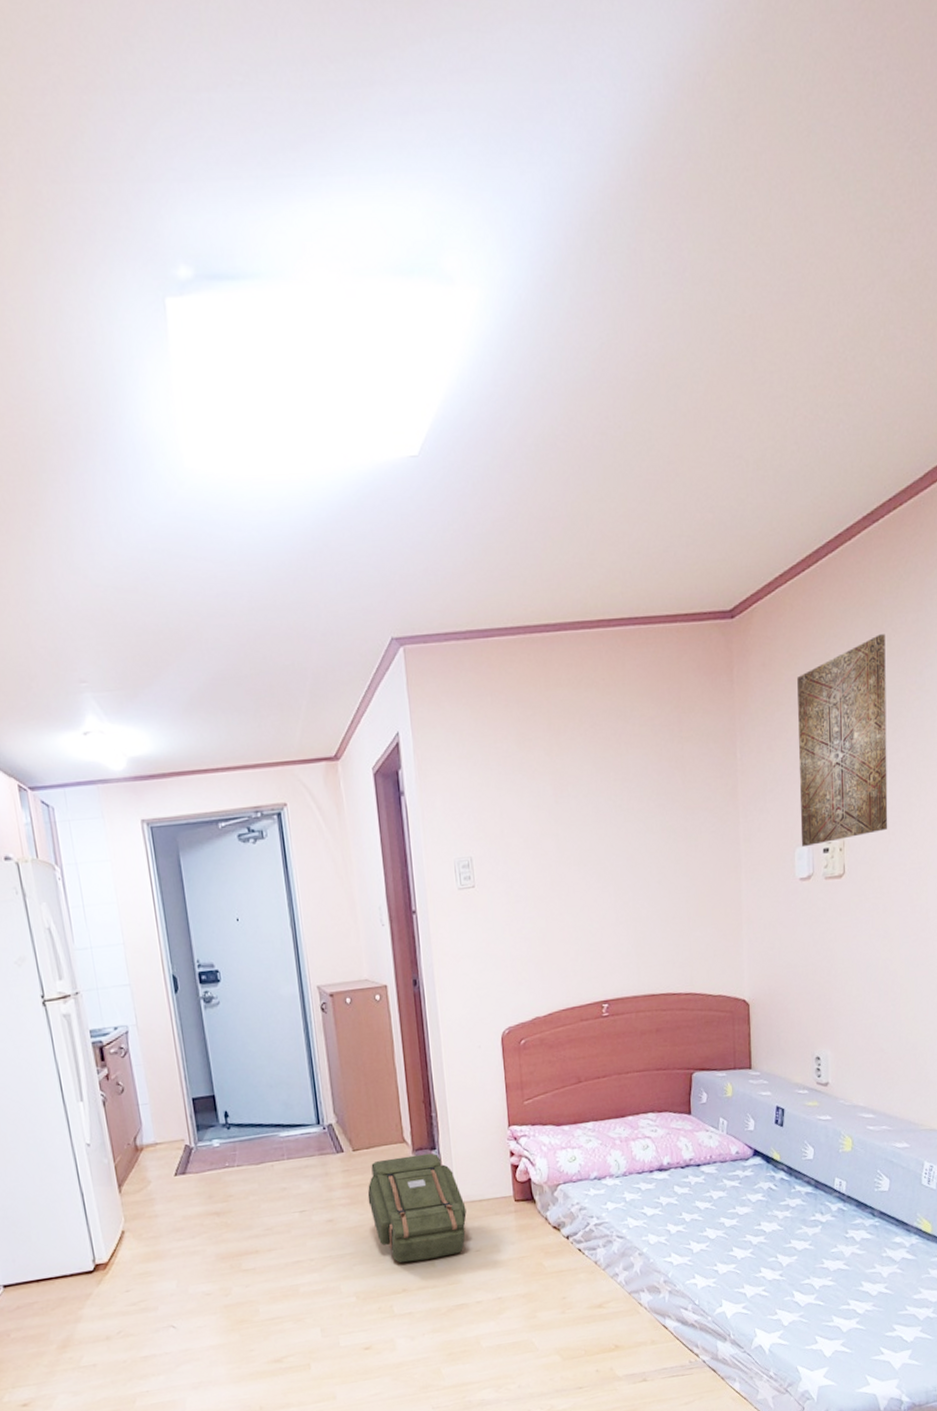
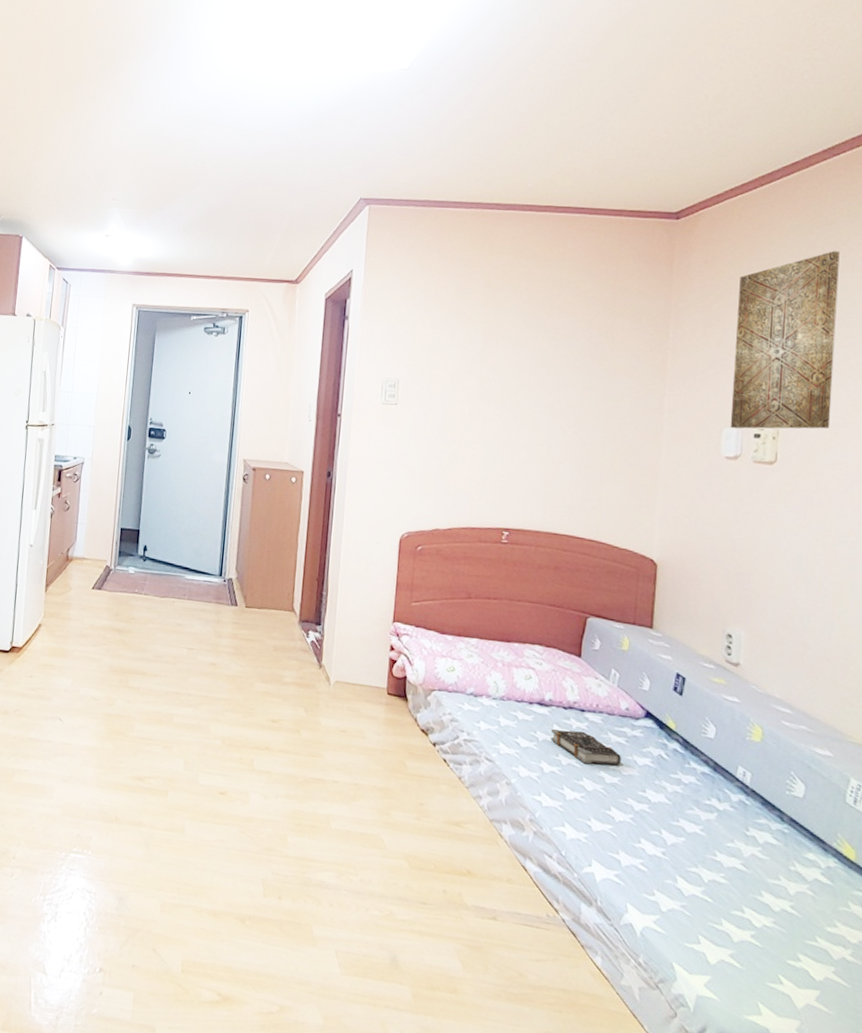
backpack: present [367,1153,467,1263] -> none [250,622,339,729]
book: none [673,1185,737,1215] -> present [551,728,621,766]

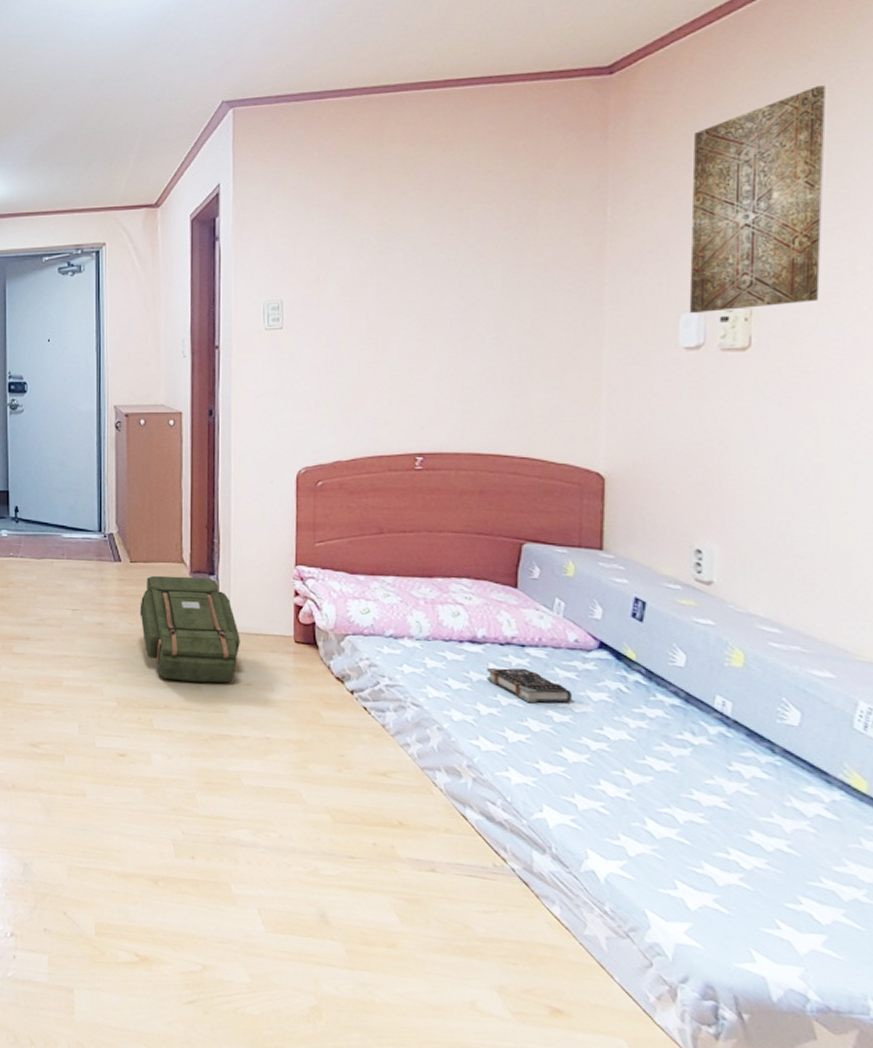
backpack: none [250,622,339,729] -> present [140,575,240,683]

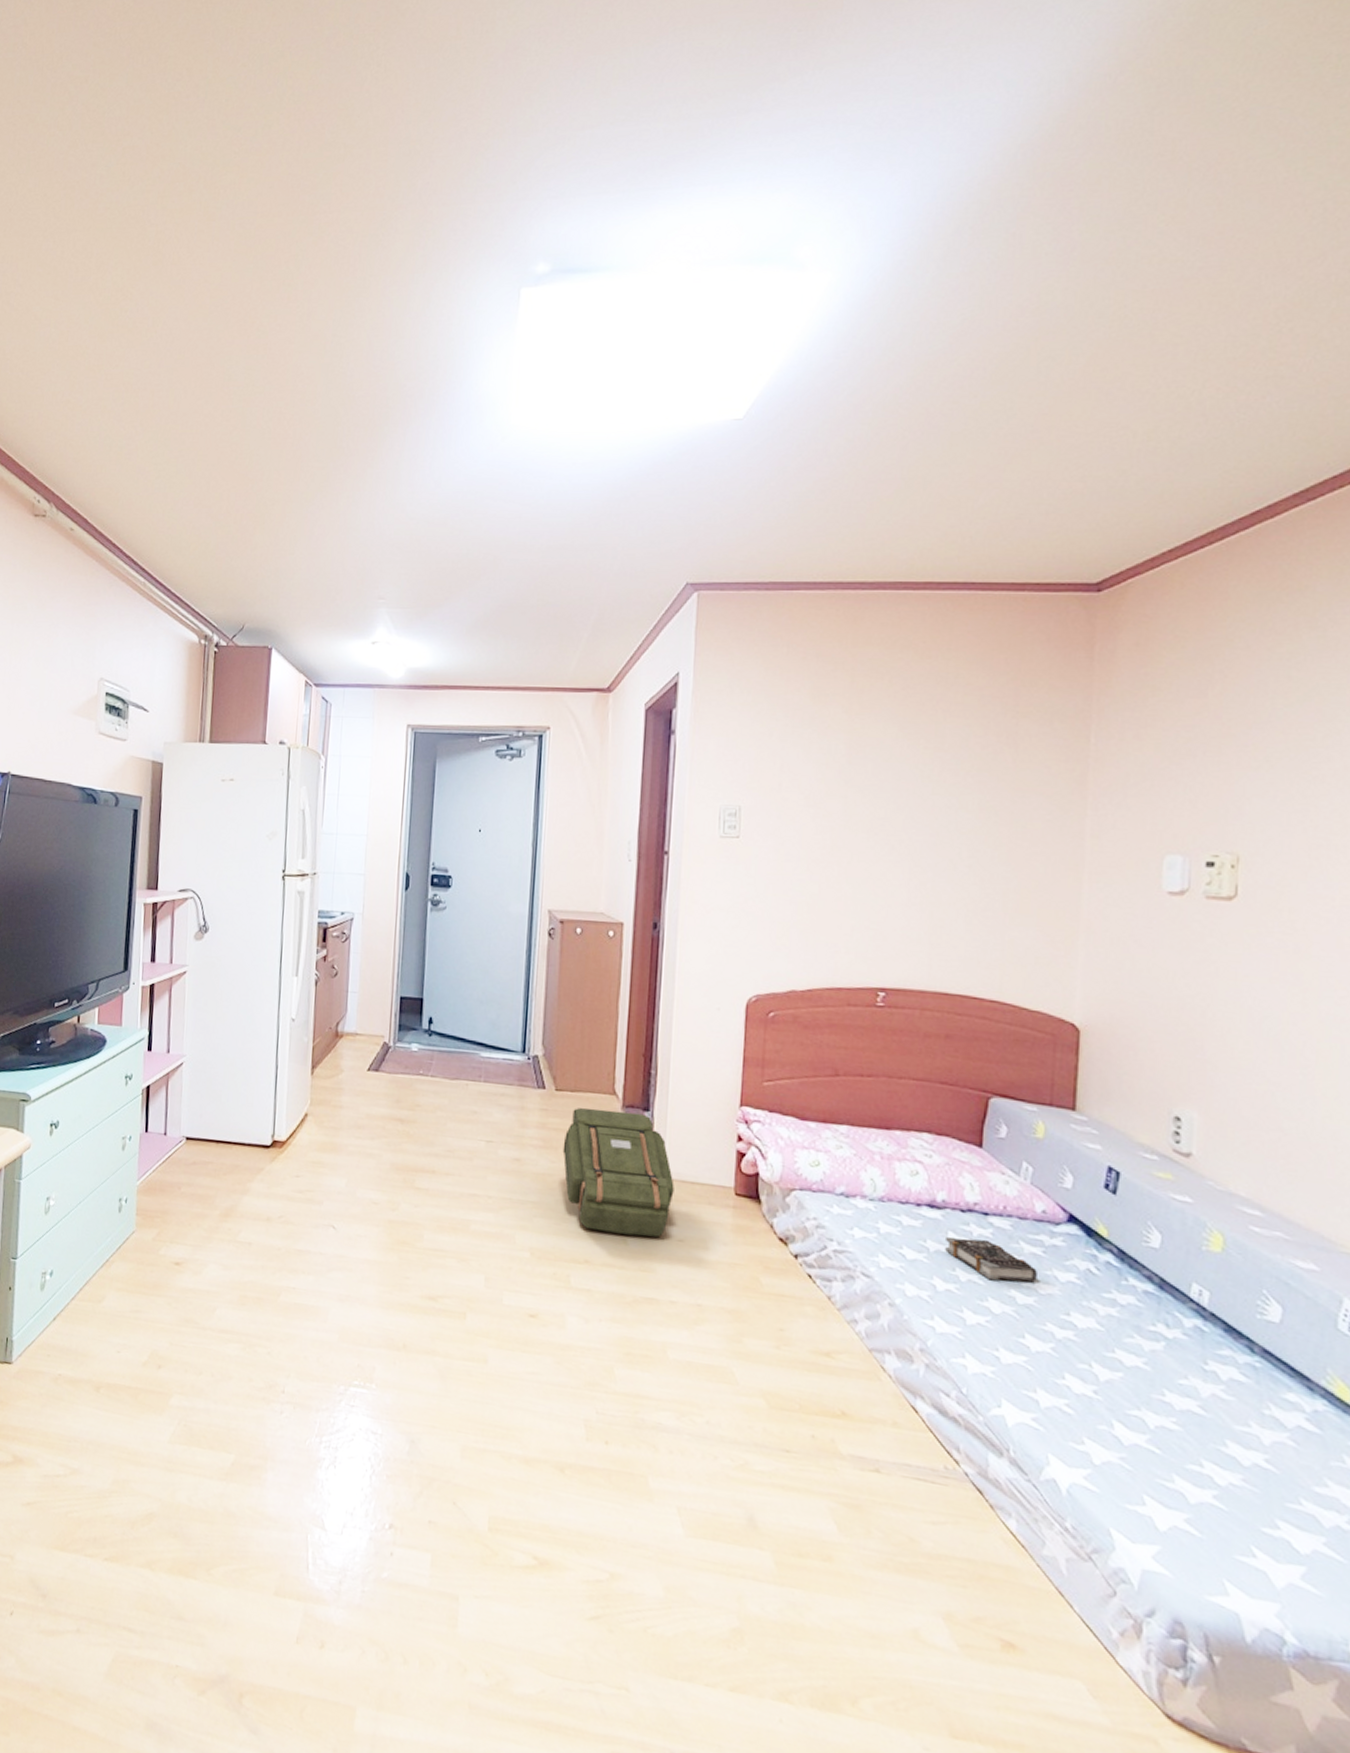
wall art: present [689,85,825,313] -> none [1173,624,1318,856]

